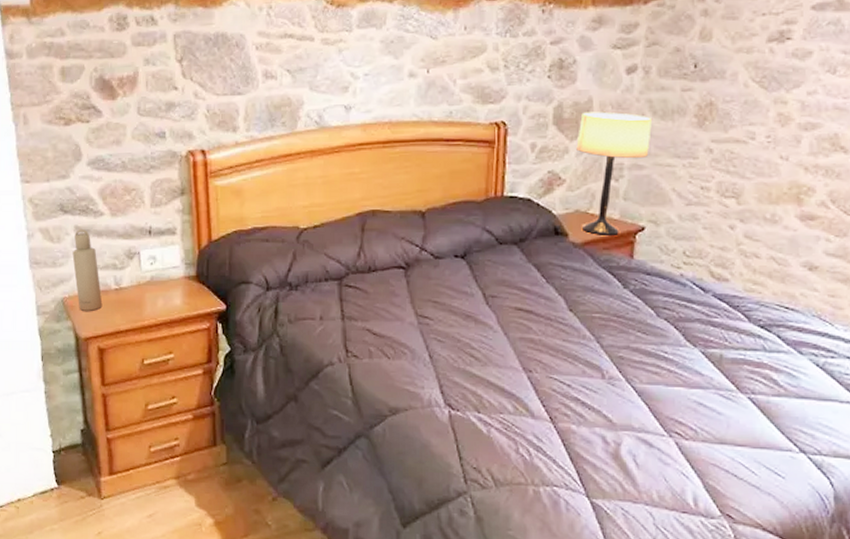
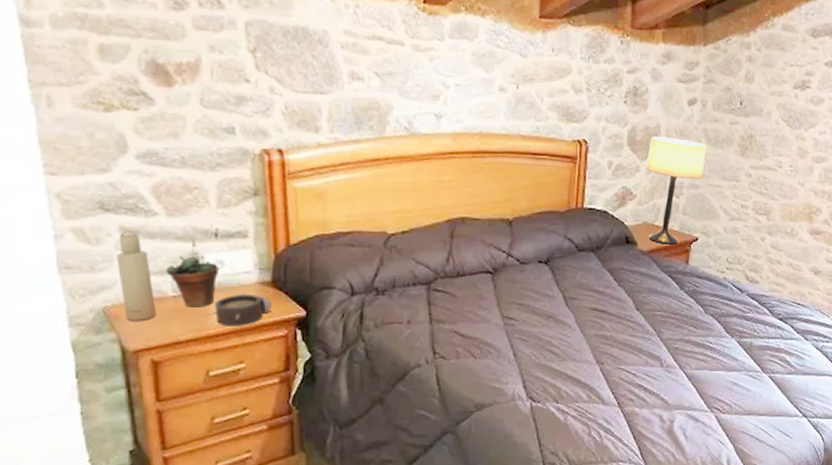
succulent plant: none [110,237,153,300] -> present [166,239,220,308]
alarm clock: none [141,287,196,320] -> present [206,293,272,328]

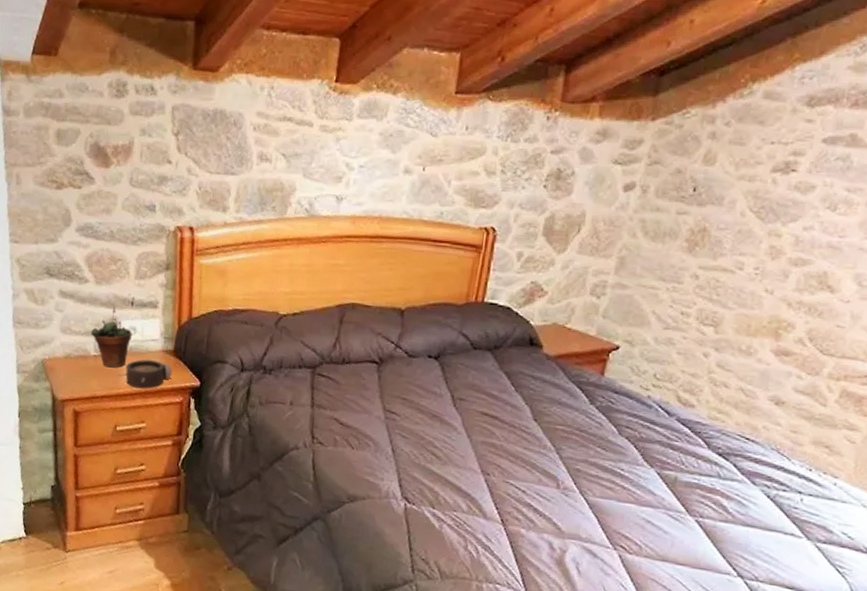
bottle: present [116,230,157,321] -> none [55,294,81,375]
table lamp: present [646,136,707,244] -> none [556,226,643,352]

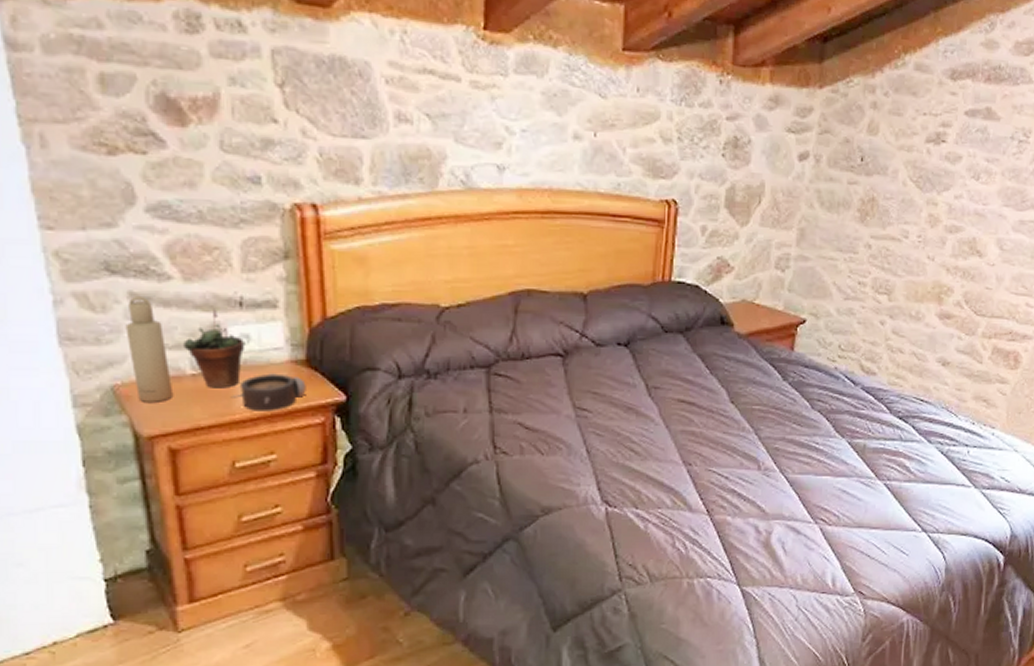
bottle: none [55,294,81,375] -> present [125,296,174,402]

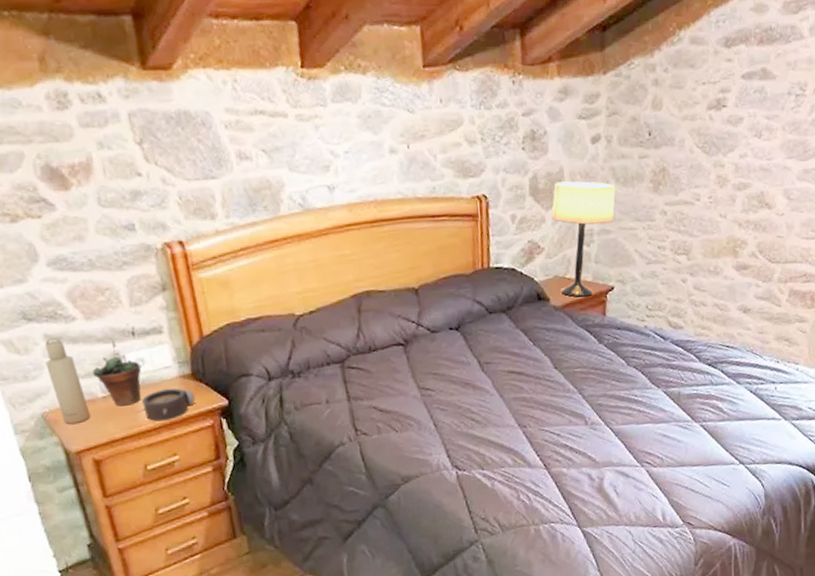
table lamp: none [746,197,820,327] -> present [551,181,616,298]

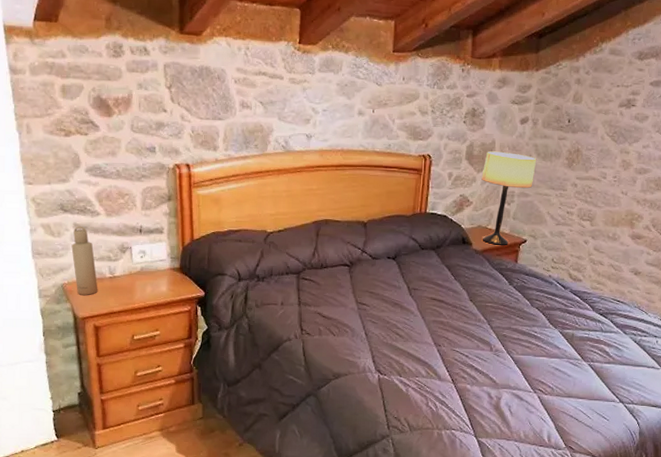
succulent plant: present [92,340,142,407] -> none [105,234,143,287]
alarm clock: present [136,388,195,422] -> none [132,277,180,303]

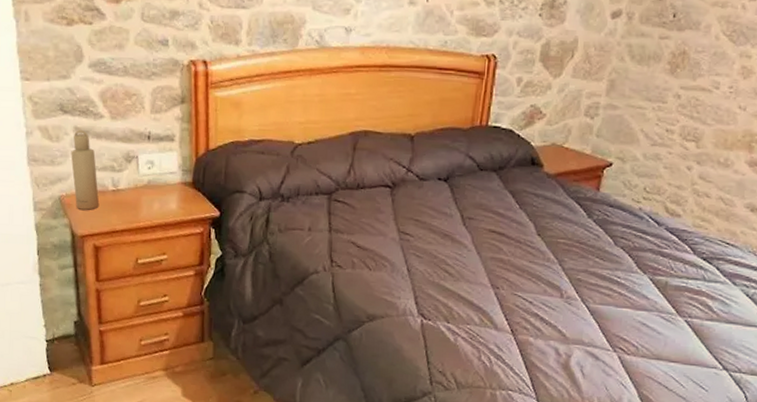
table lamp: present [481,151,537,245] -> none [556,51,631,169]

